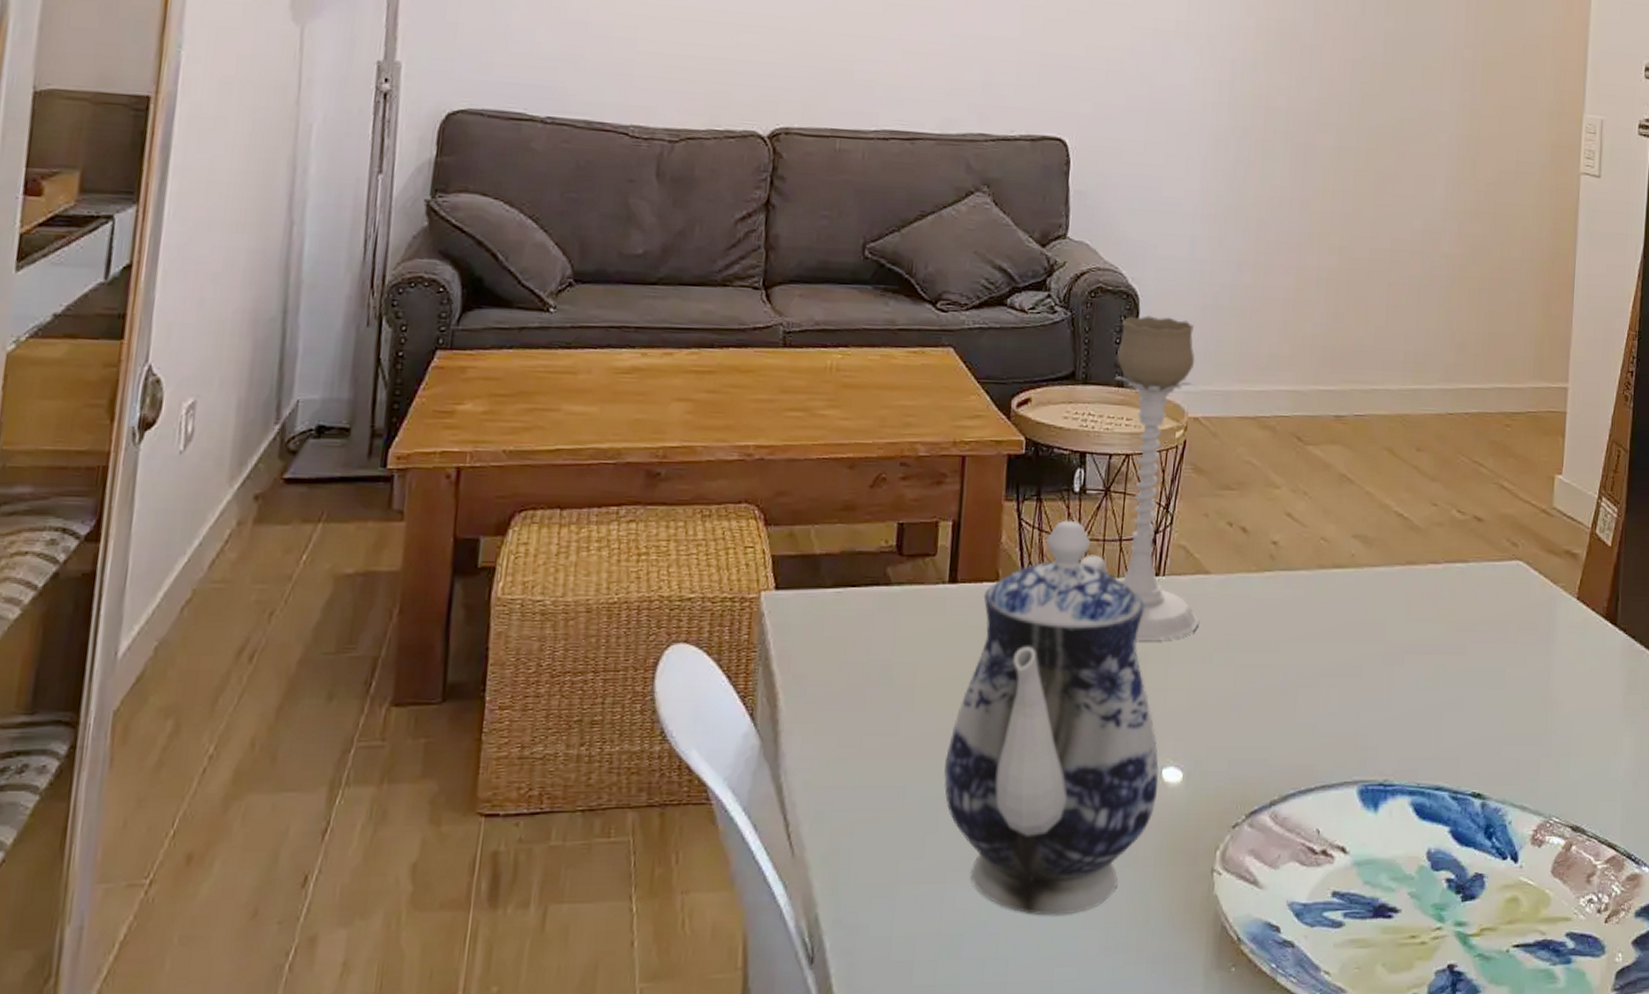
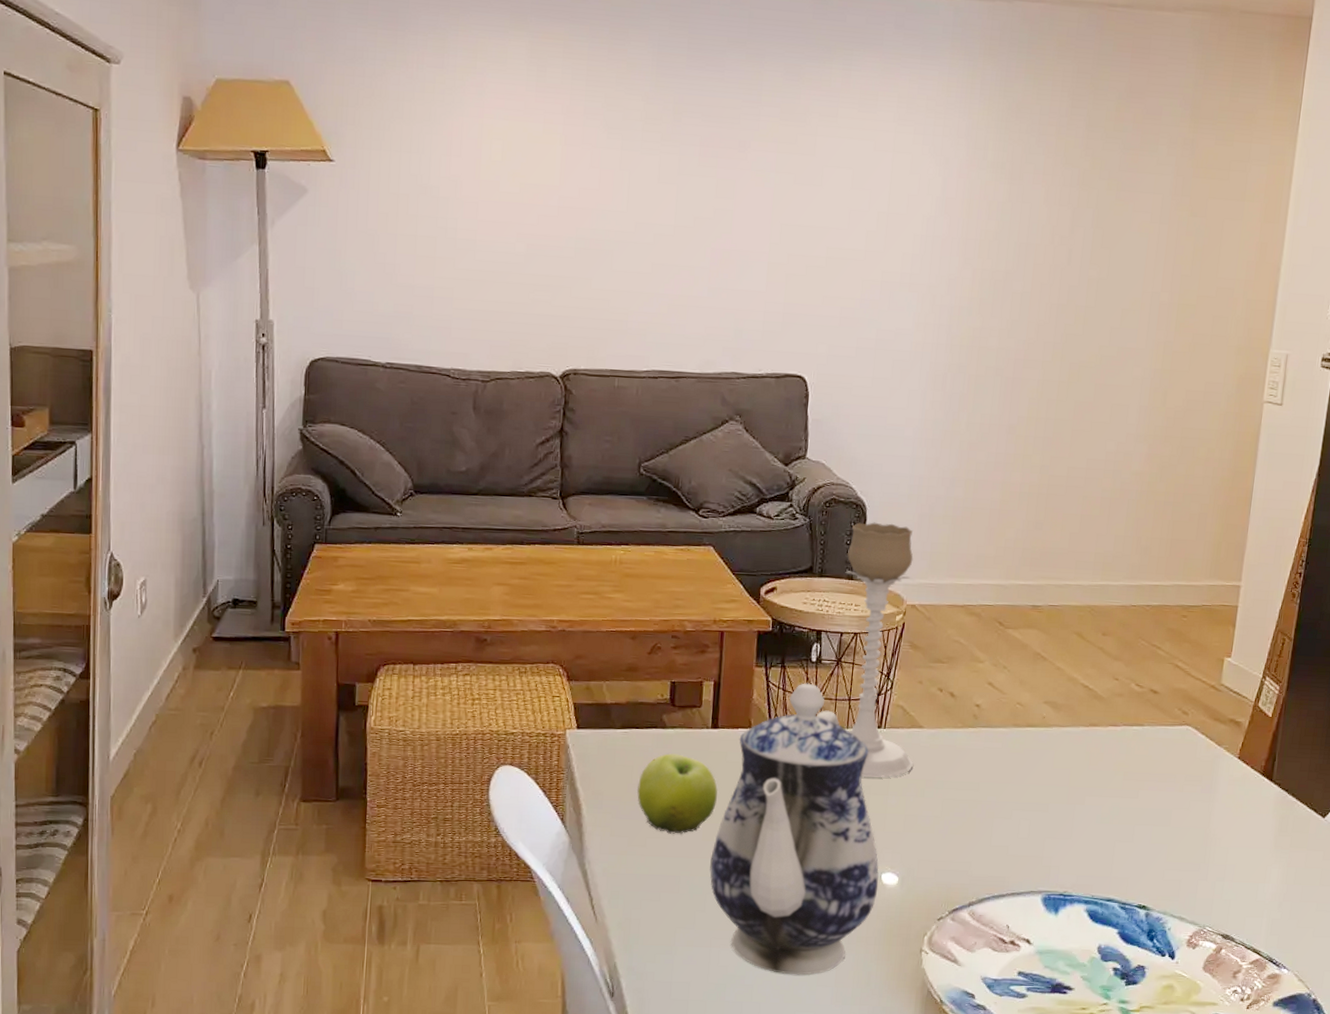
fruit: none [851,619,956,728] -> present [636,753,718,834]

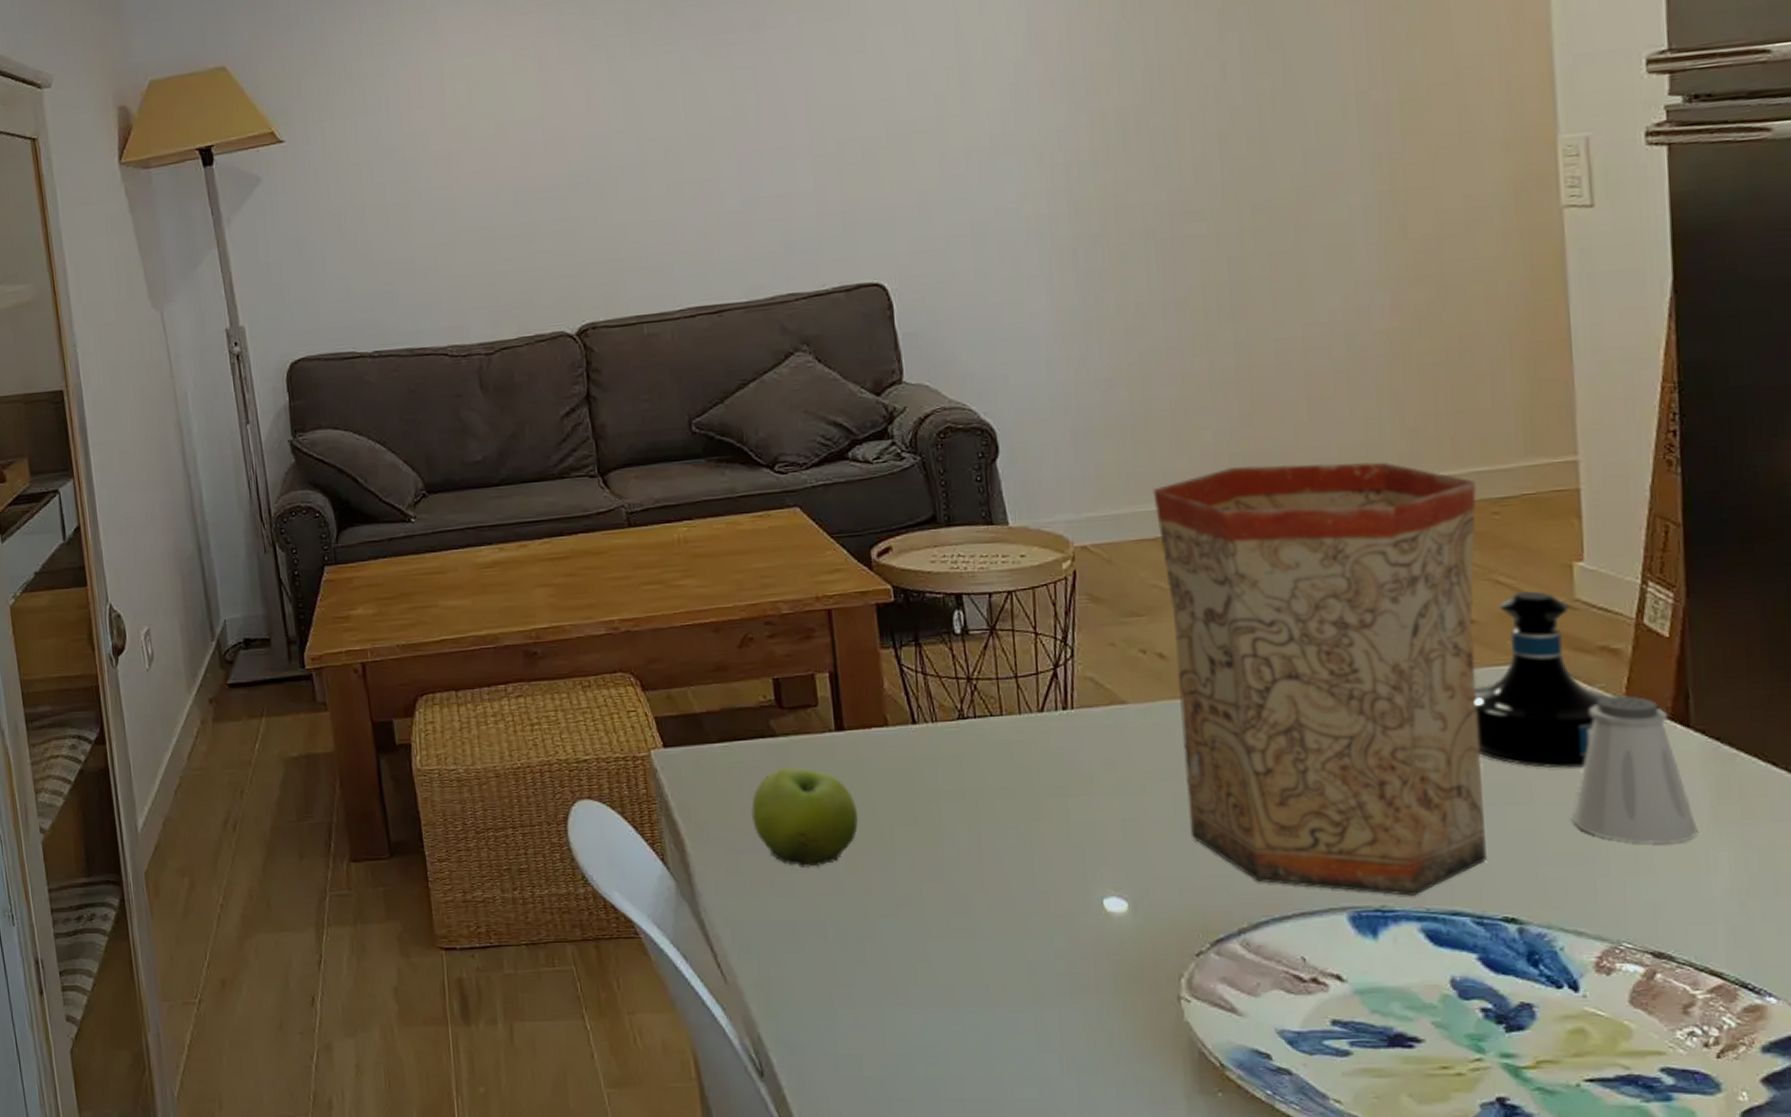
teapot: present [710,683,879,975] -> none [862,661,1101,1039]
candle holder: present [845,522,914,778] -> none [979,446,1121,776]
vase: none [949,559,1176,886] -> present [1152,462,1487,896]
tequila bottle: none [1143,674,1230,803] -> present [1475,591,1610,769]
saltshaker: none [1191,754,1264,861] -> present [1572,695,1698,845]

